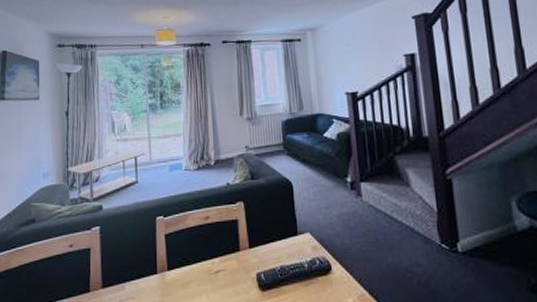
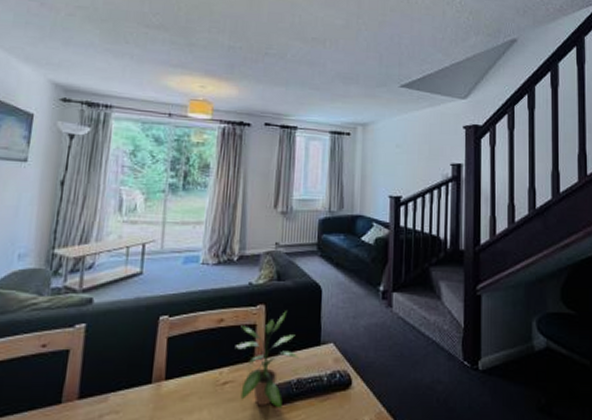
potted plant: none [223,206,279,293] -> present [236,311,299,409]

